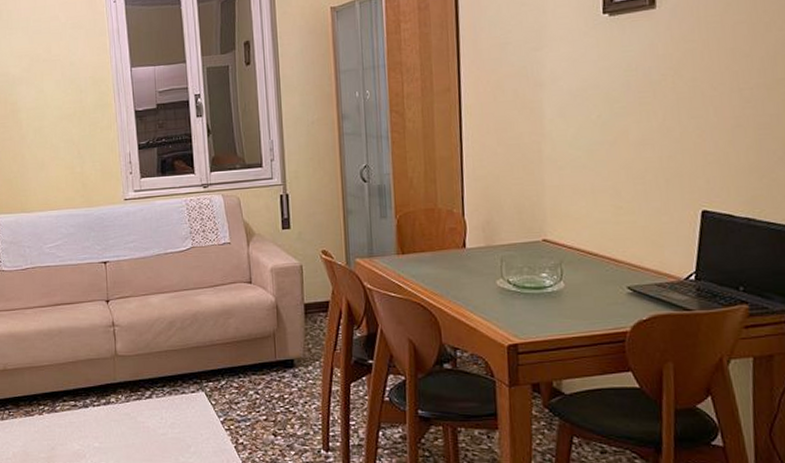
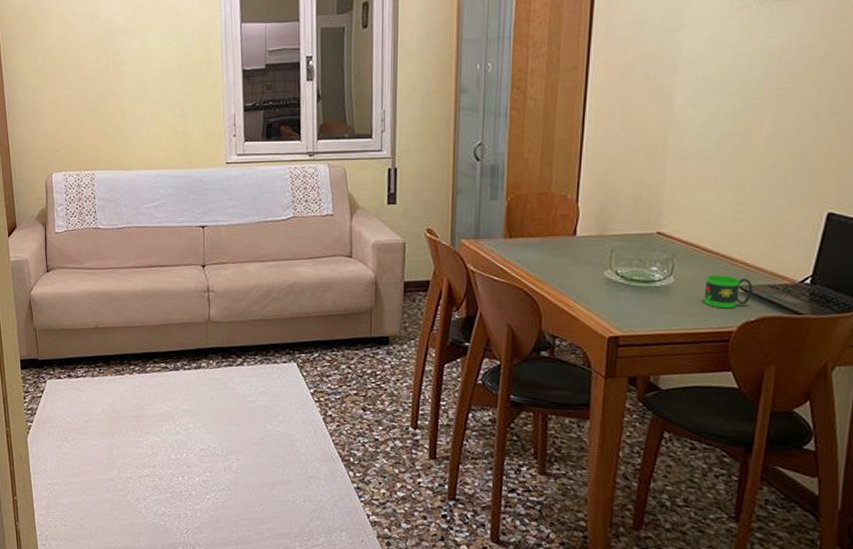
mug: none [594,277,642,310] -> present [704,275,753,309]

